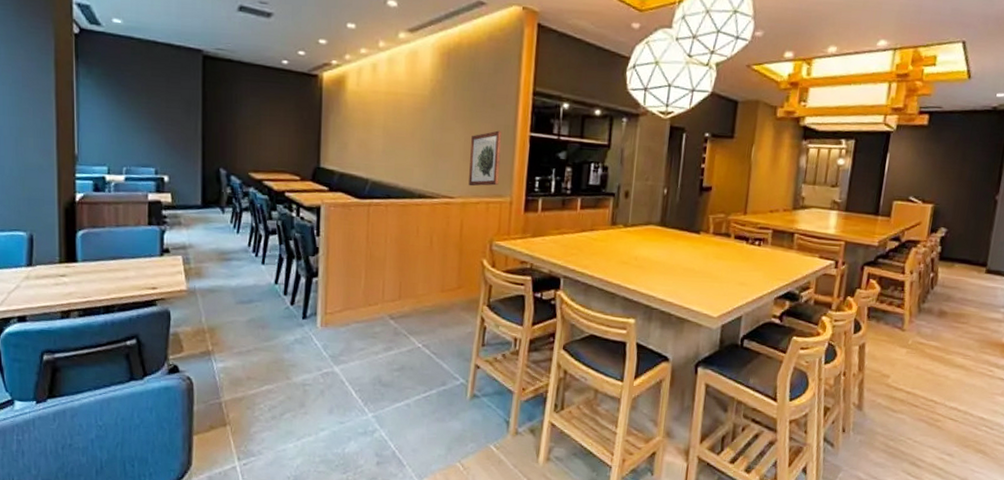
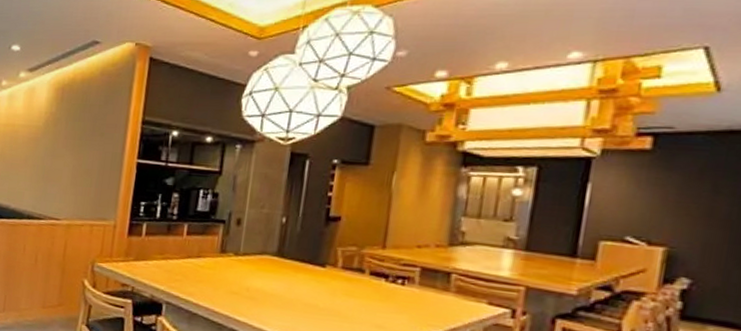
wall art: present [469,130,502,187] -> none [74,157,110,210]

